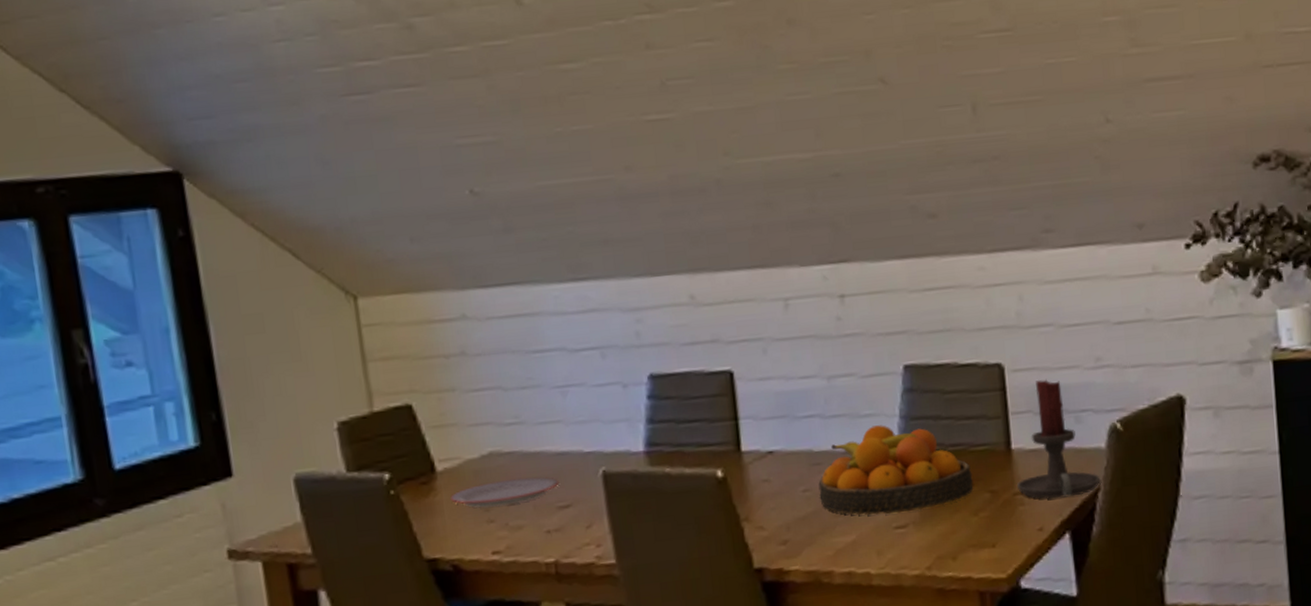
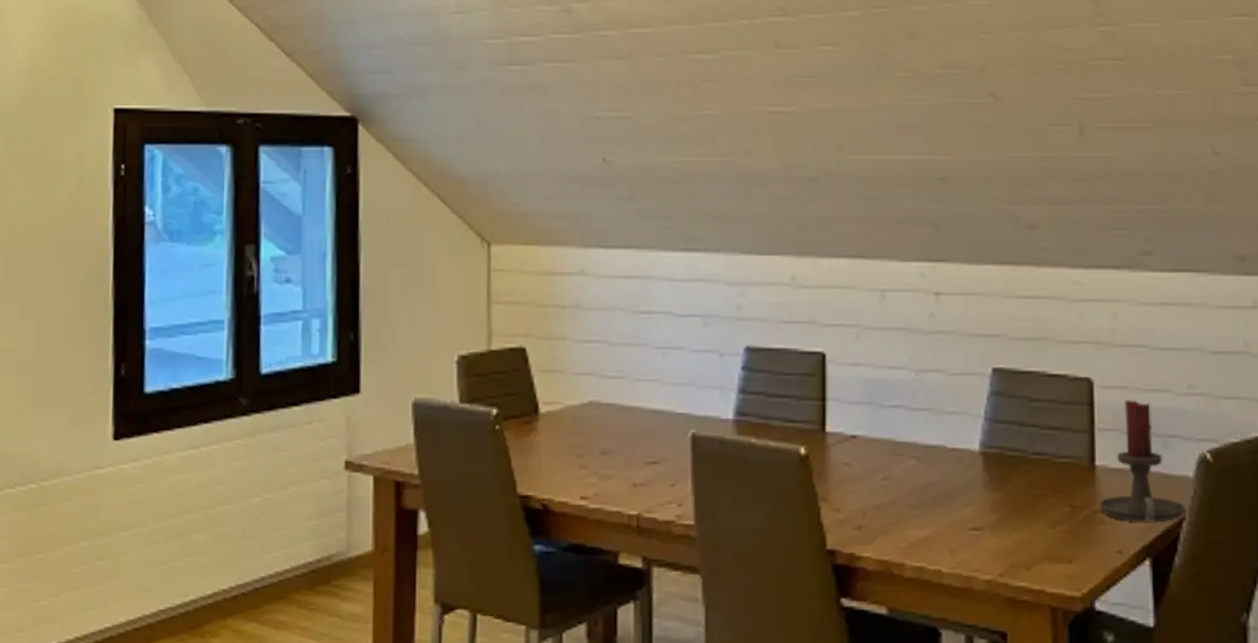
plate: present [449,476,559,508] -> none [548,430,650,454]
fruit bowl: present [818,425,973,515] -> none [898,424,1053,515]

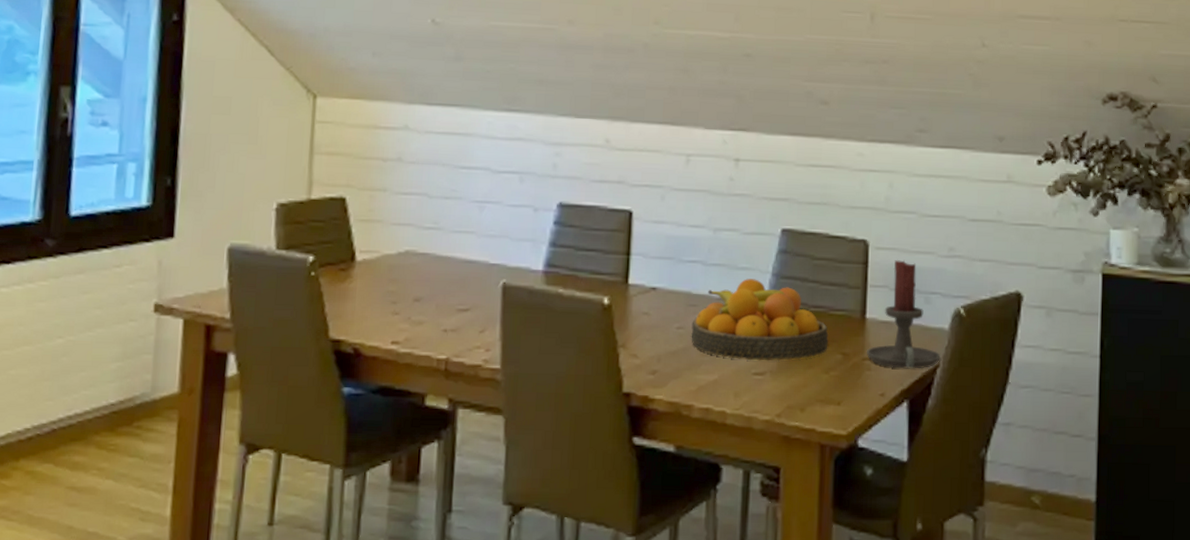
fruit bowl: none [898,424,1053,515] -> present [691,278,829,362]

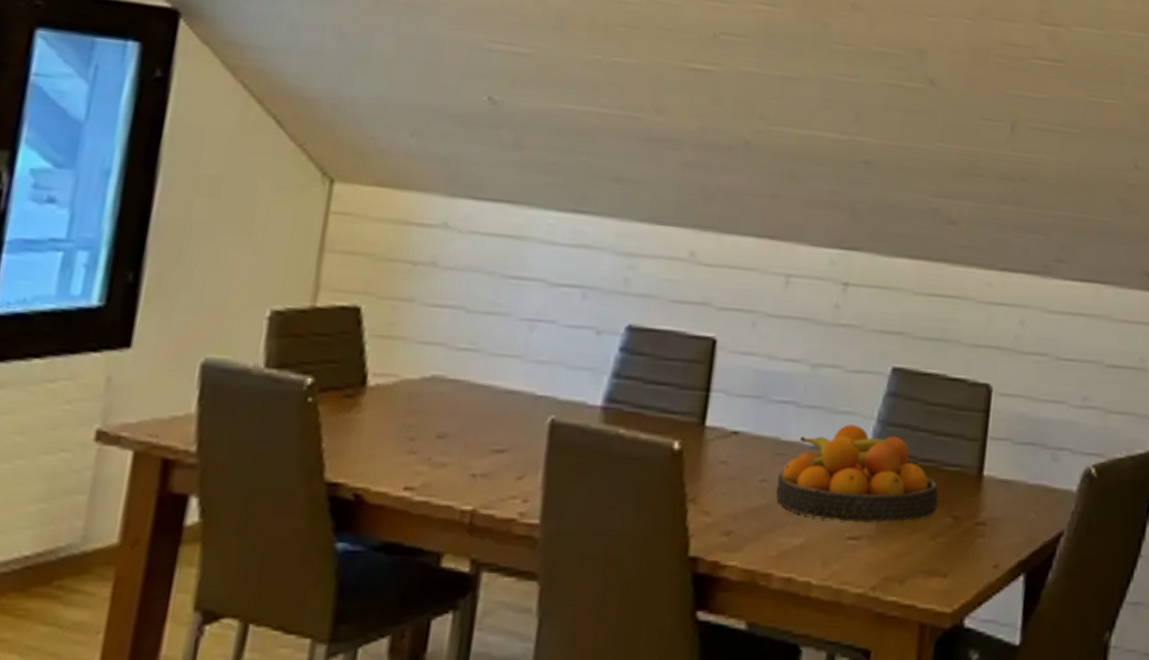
candle holder: present [867,260,941,369] -> none [981,409,1066,538]

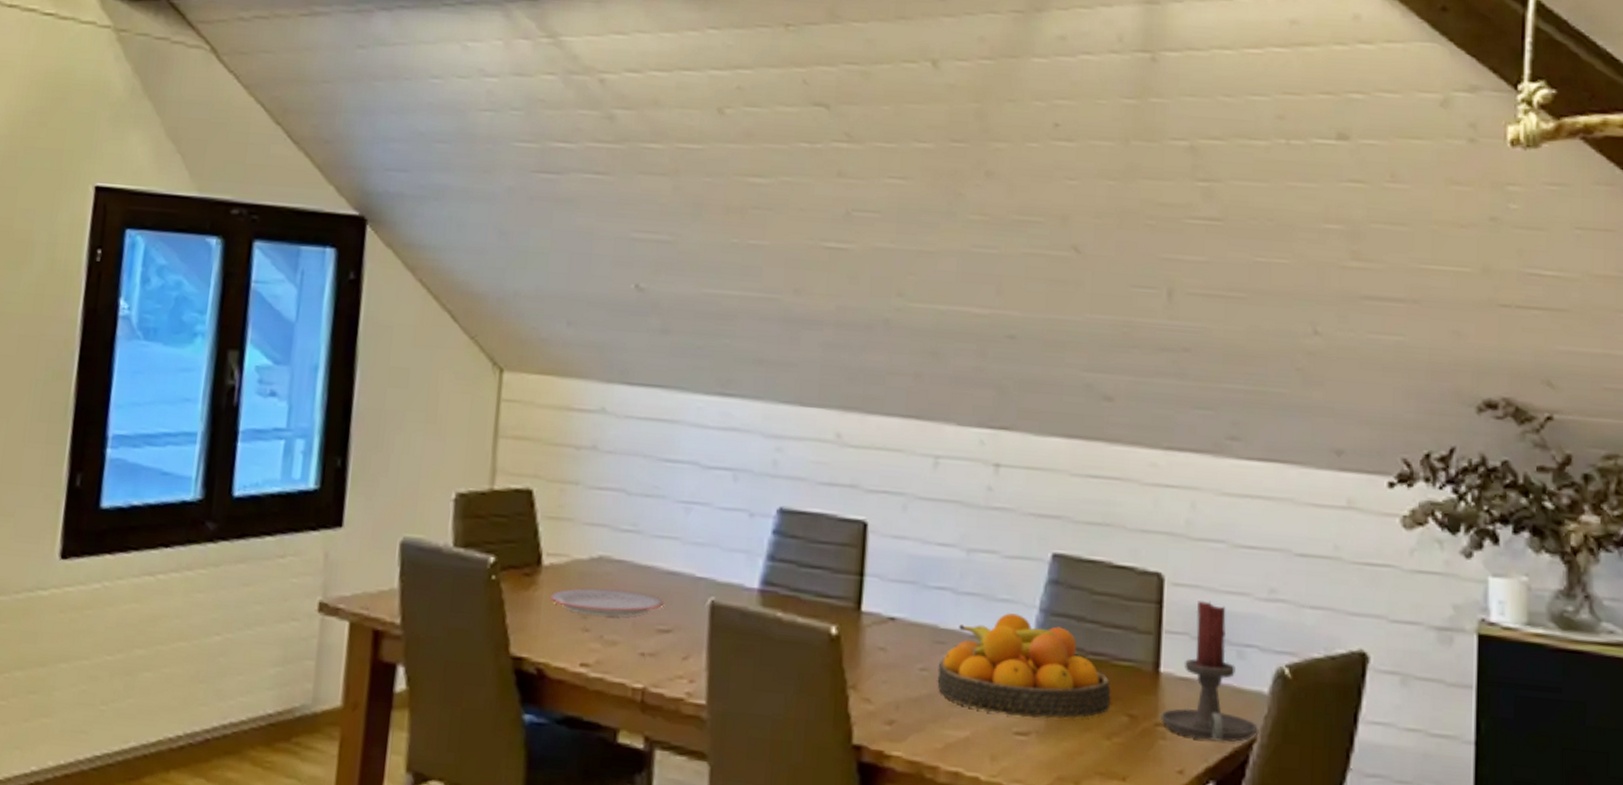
plate: none [373,409,501,438] -> present [549,588,664,617]
candle holder: none [981,409,1066,538] -> present [1161,601,1258,743]

